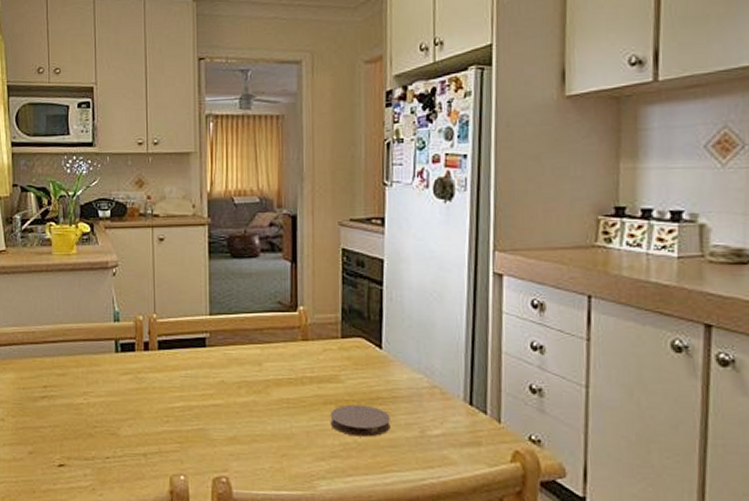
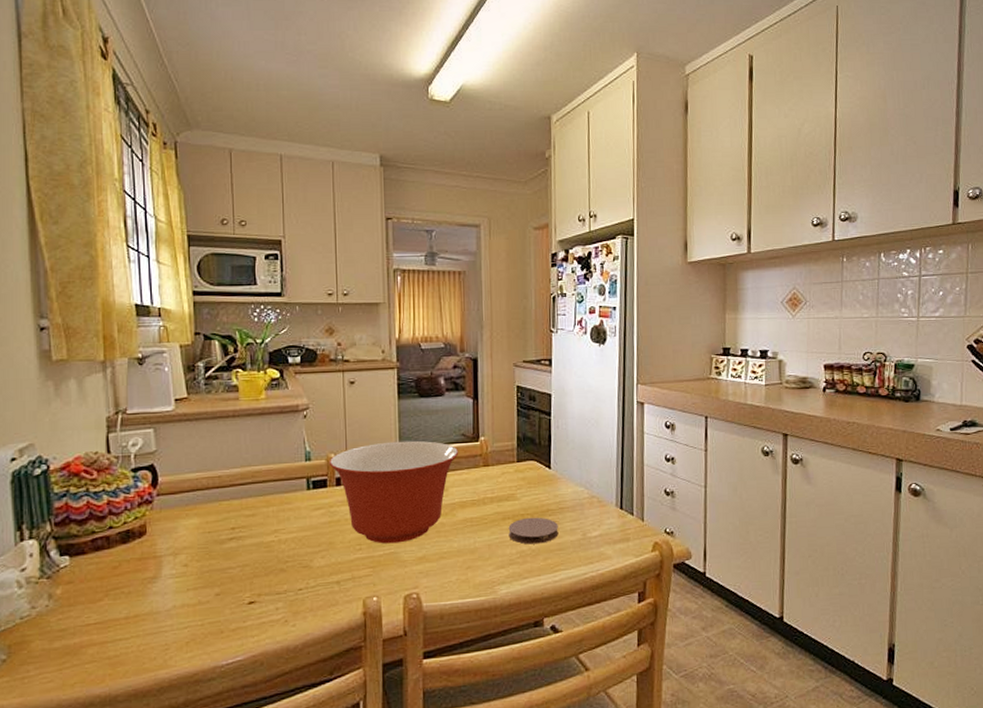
mixing bowl: none [137,306,275,419] -> present [328,440,459,544]

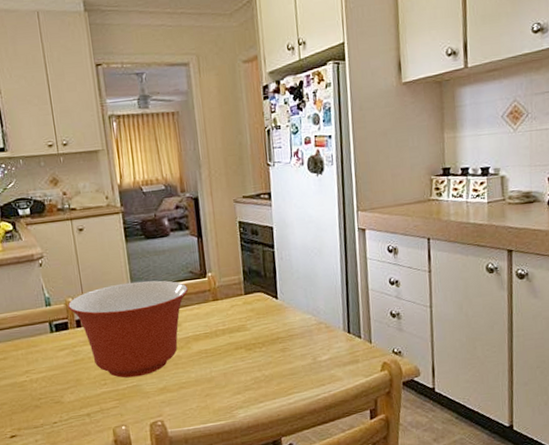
coaster: present [508,517,559,545] -> none [241,345,290,371]

